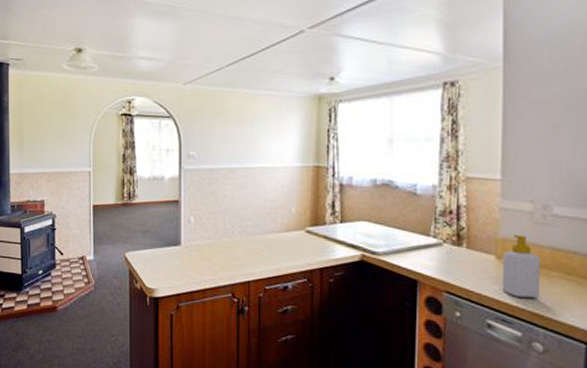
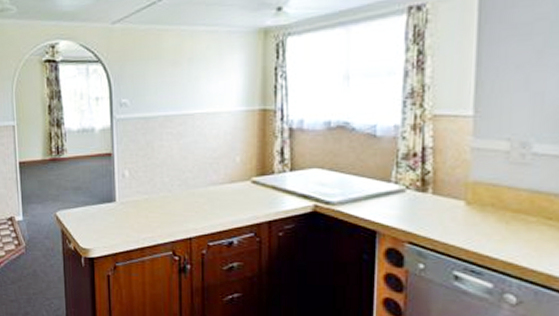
soap bottle: present [501,235,540,298] -> none [471,177,517,246]

